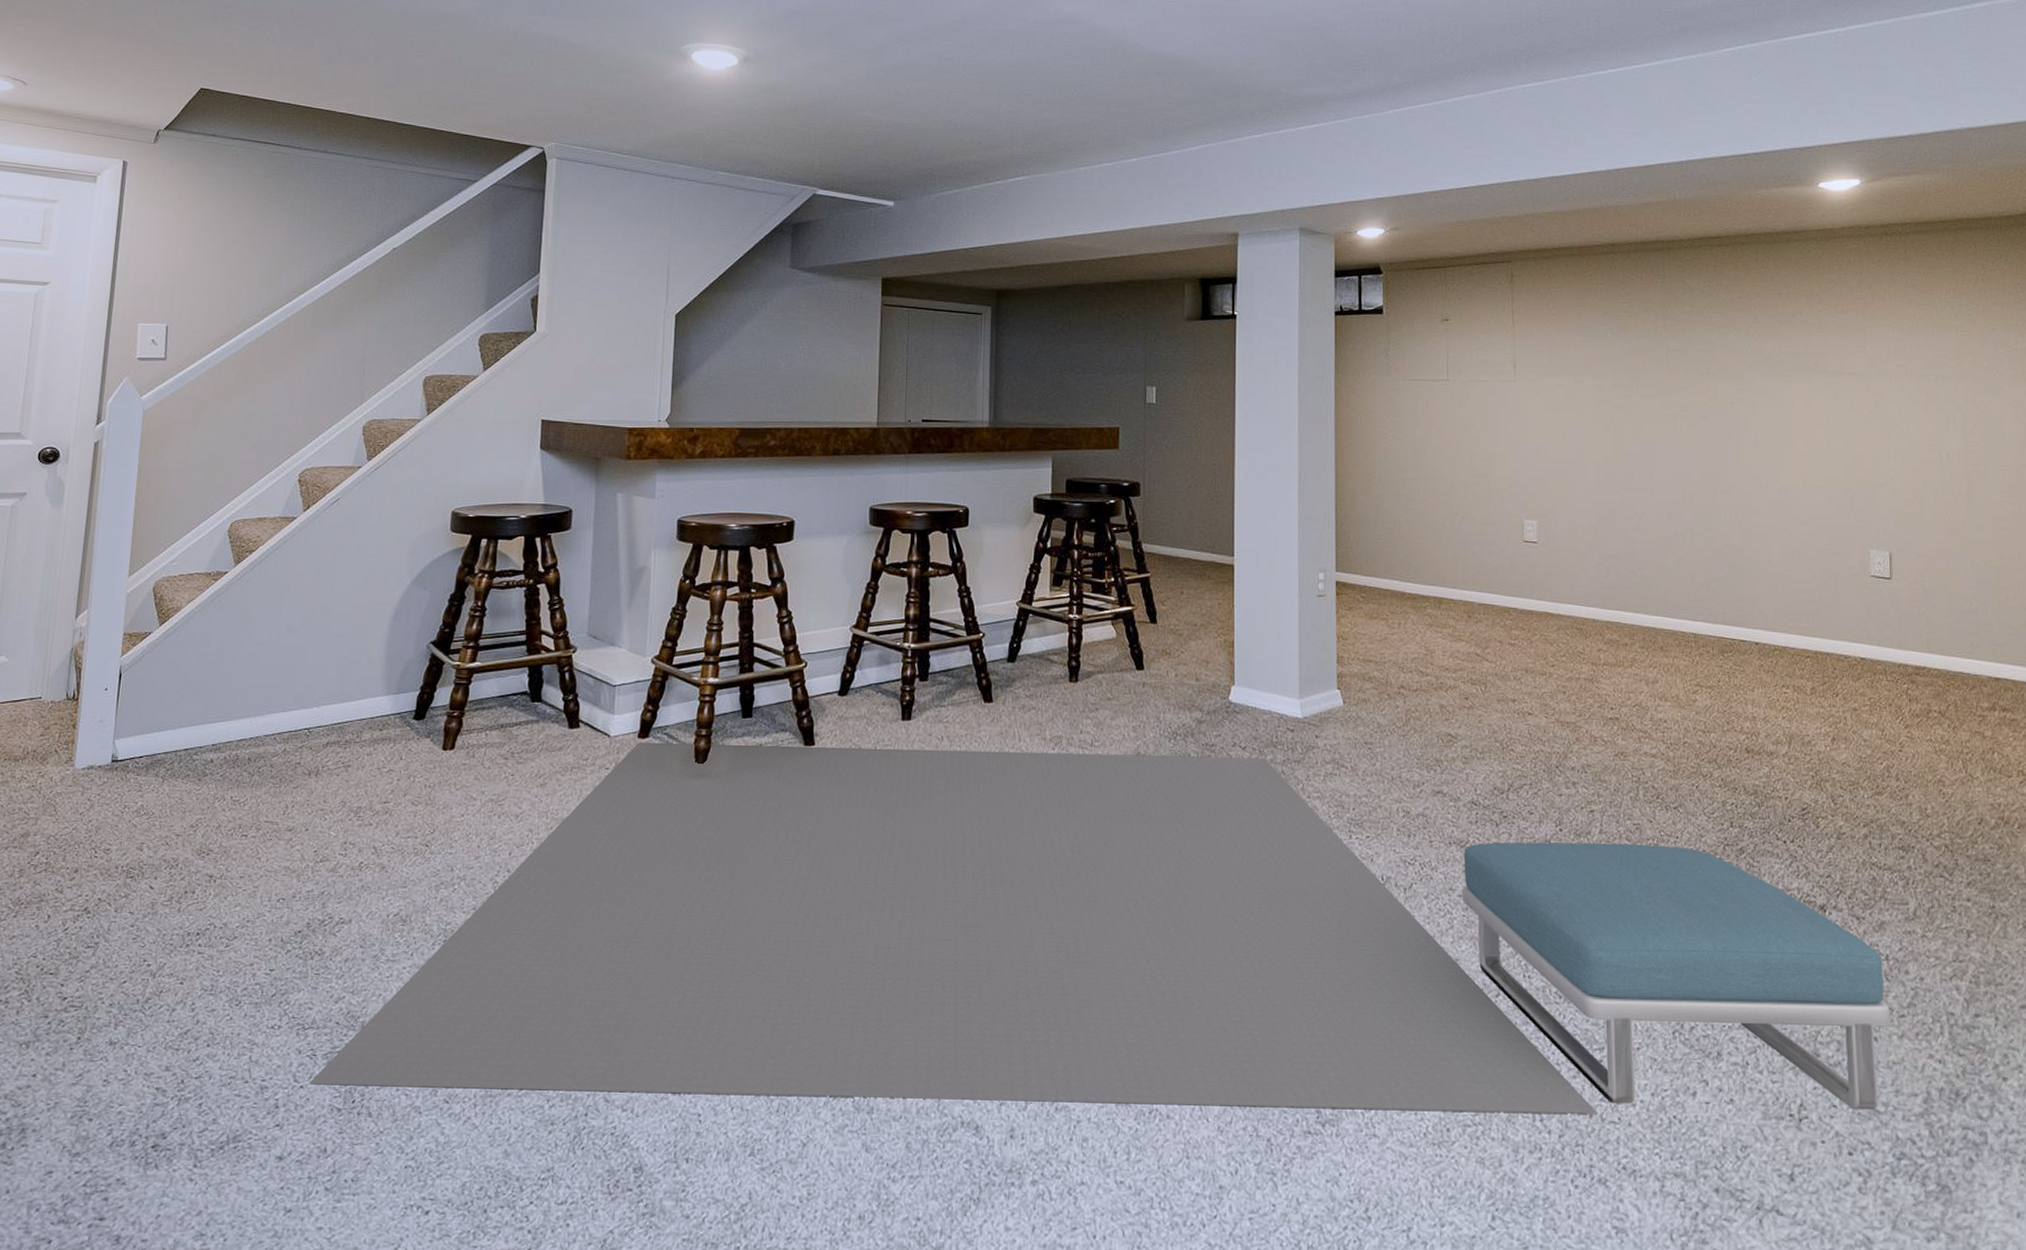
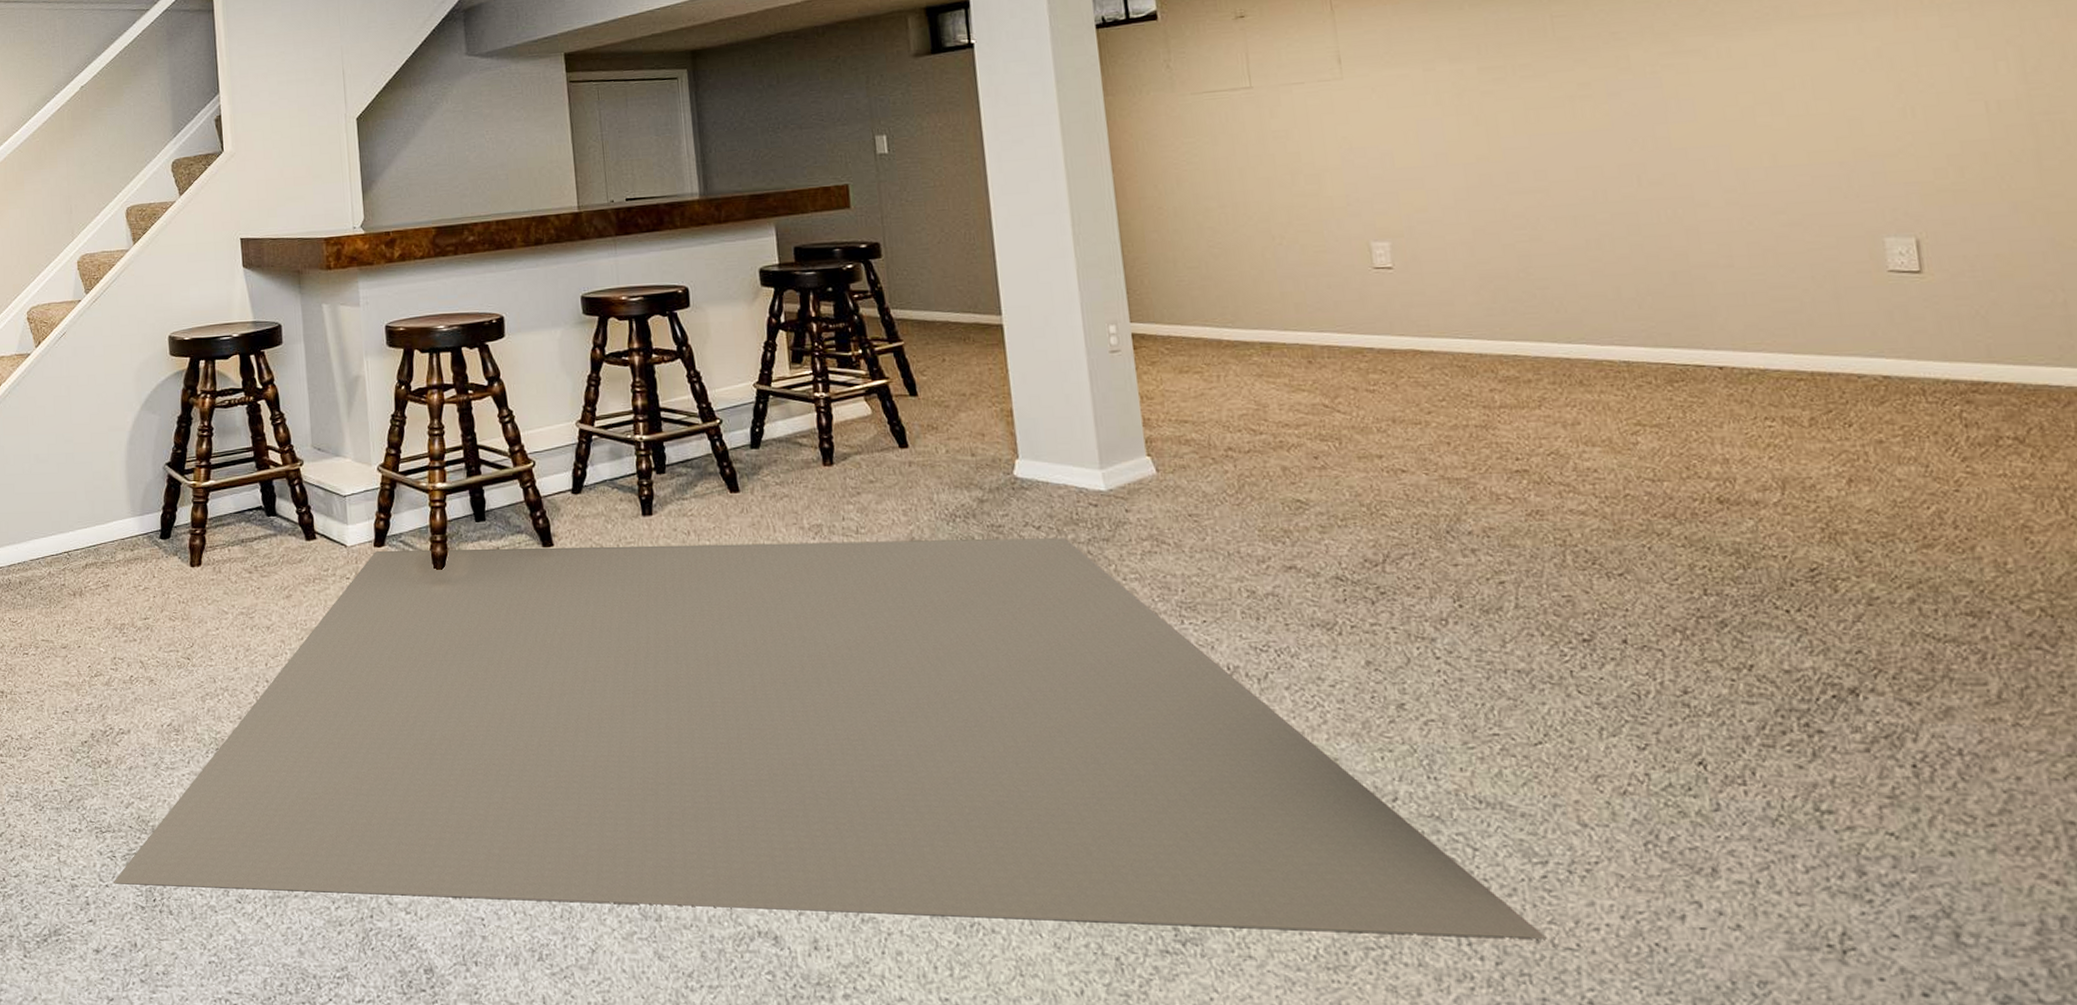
footstool: present [1463,842,1890,1110] -> none [1331,619,1973,942]

